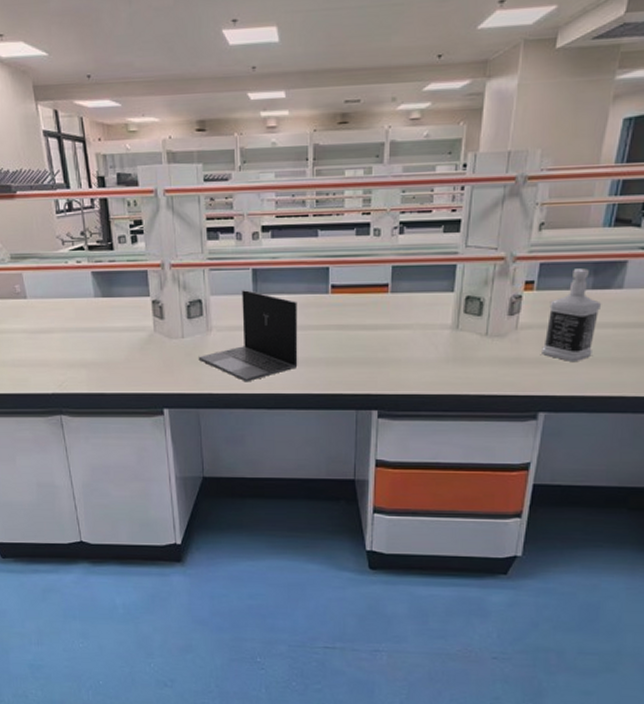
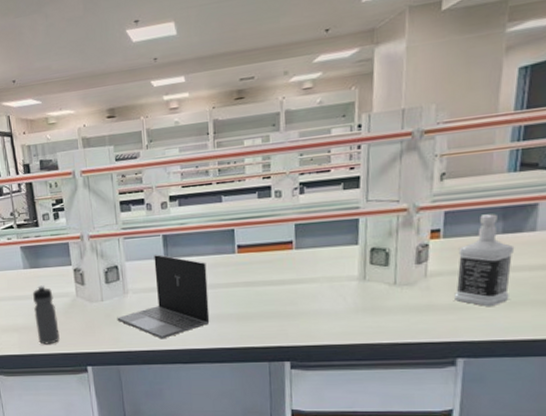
water bottle: none [104,317,134,383] -> present [32,285,60,345]

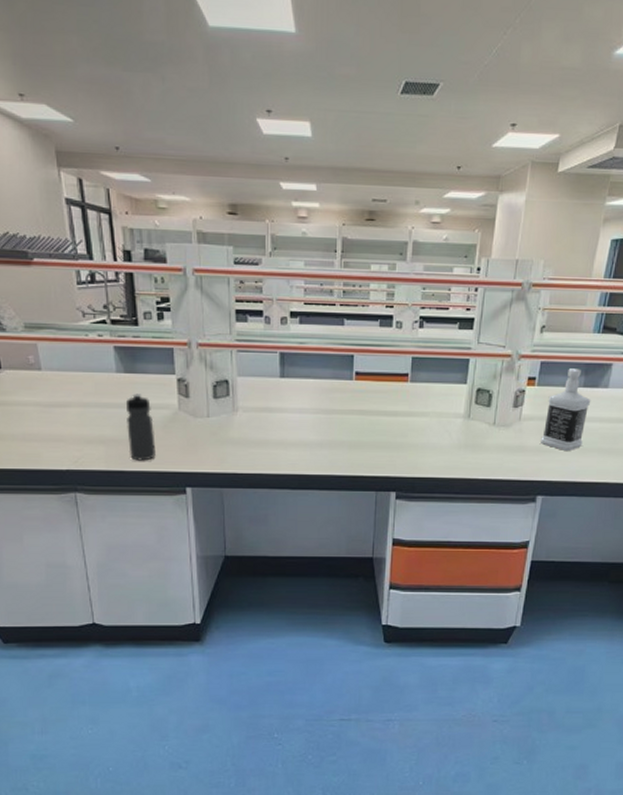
laptop: present [117,254,210,340] -> none [223,373,323,463]

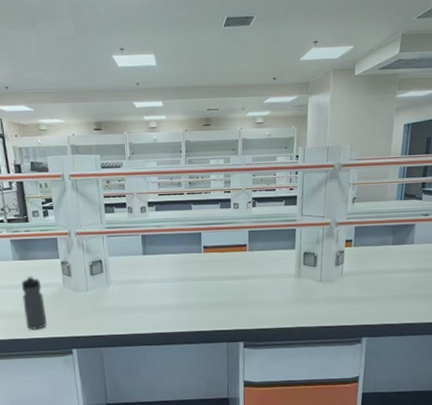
bottle: present [541,368,591,451] -> none [361,230,400,298]

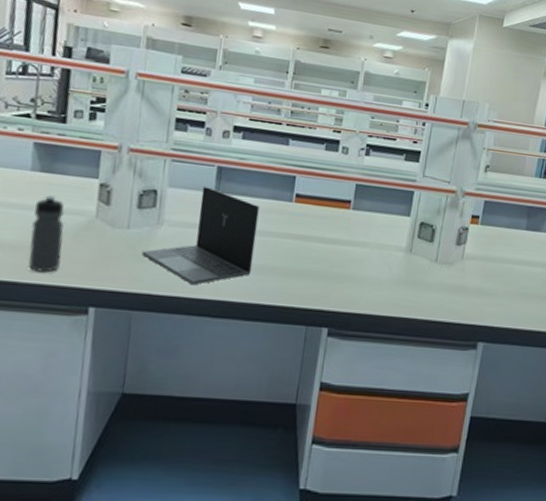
laptop: none [100,252,180,325] -> present [142,186,260,286]

